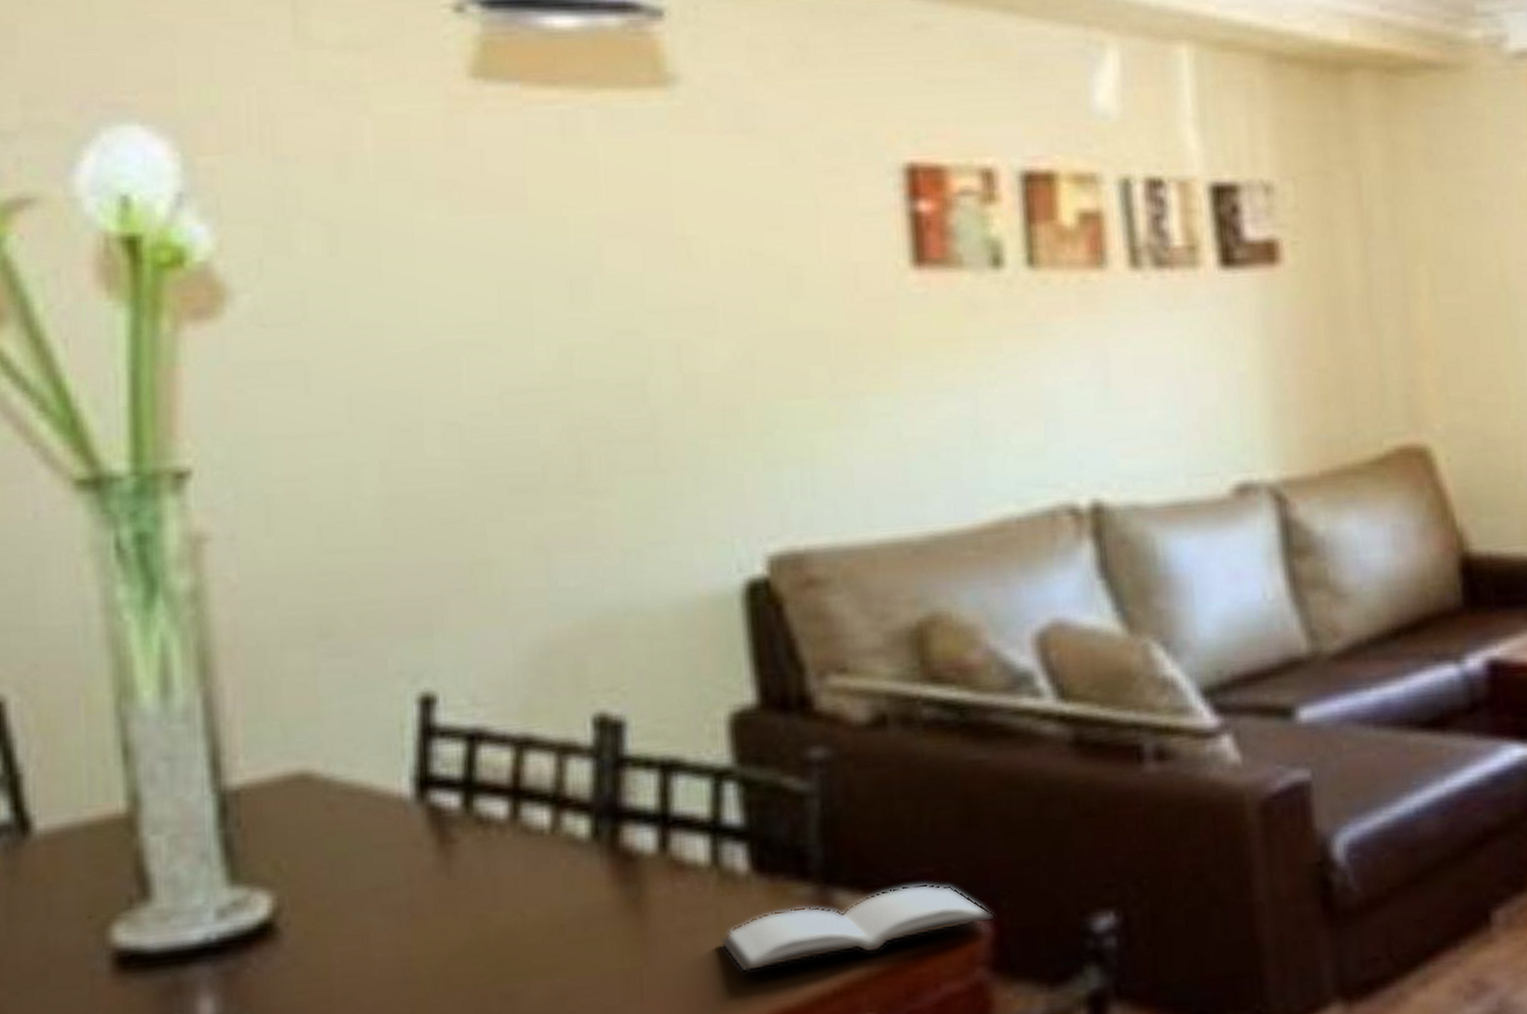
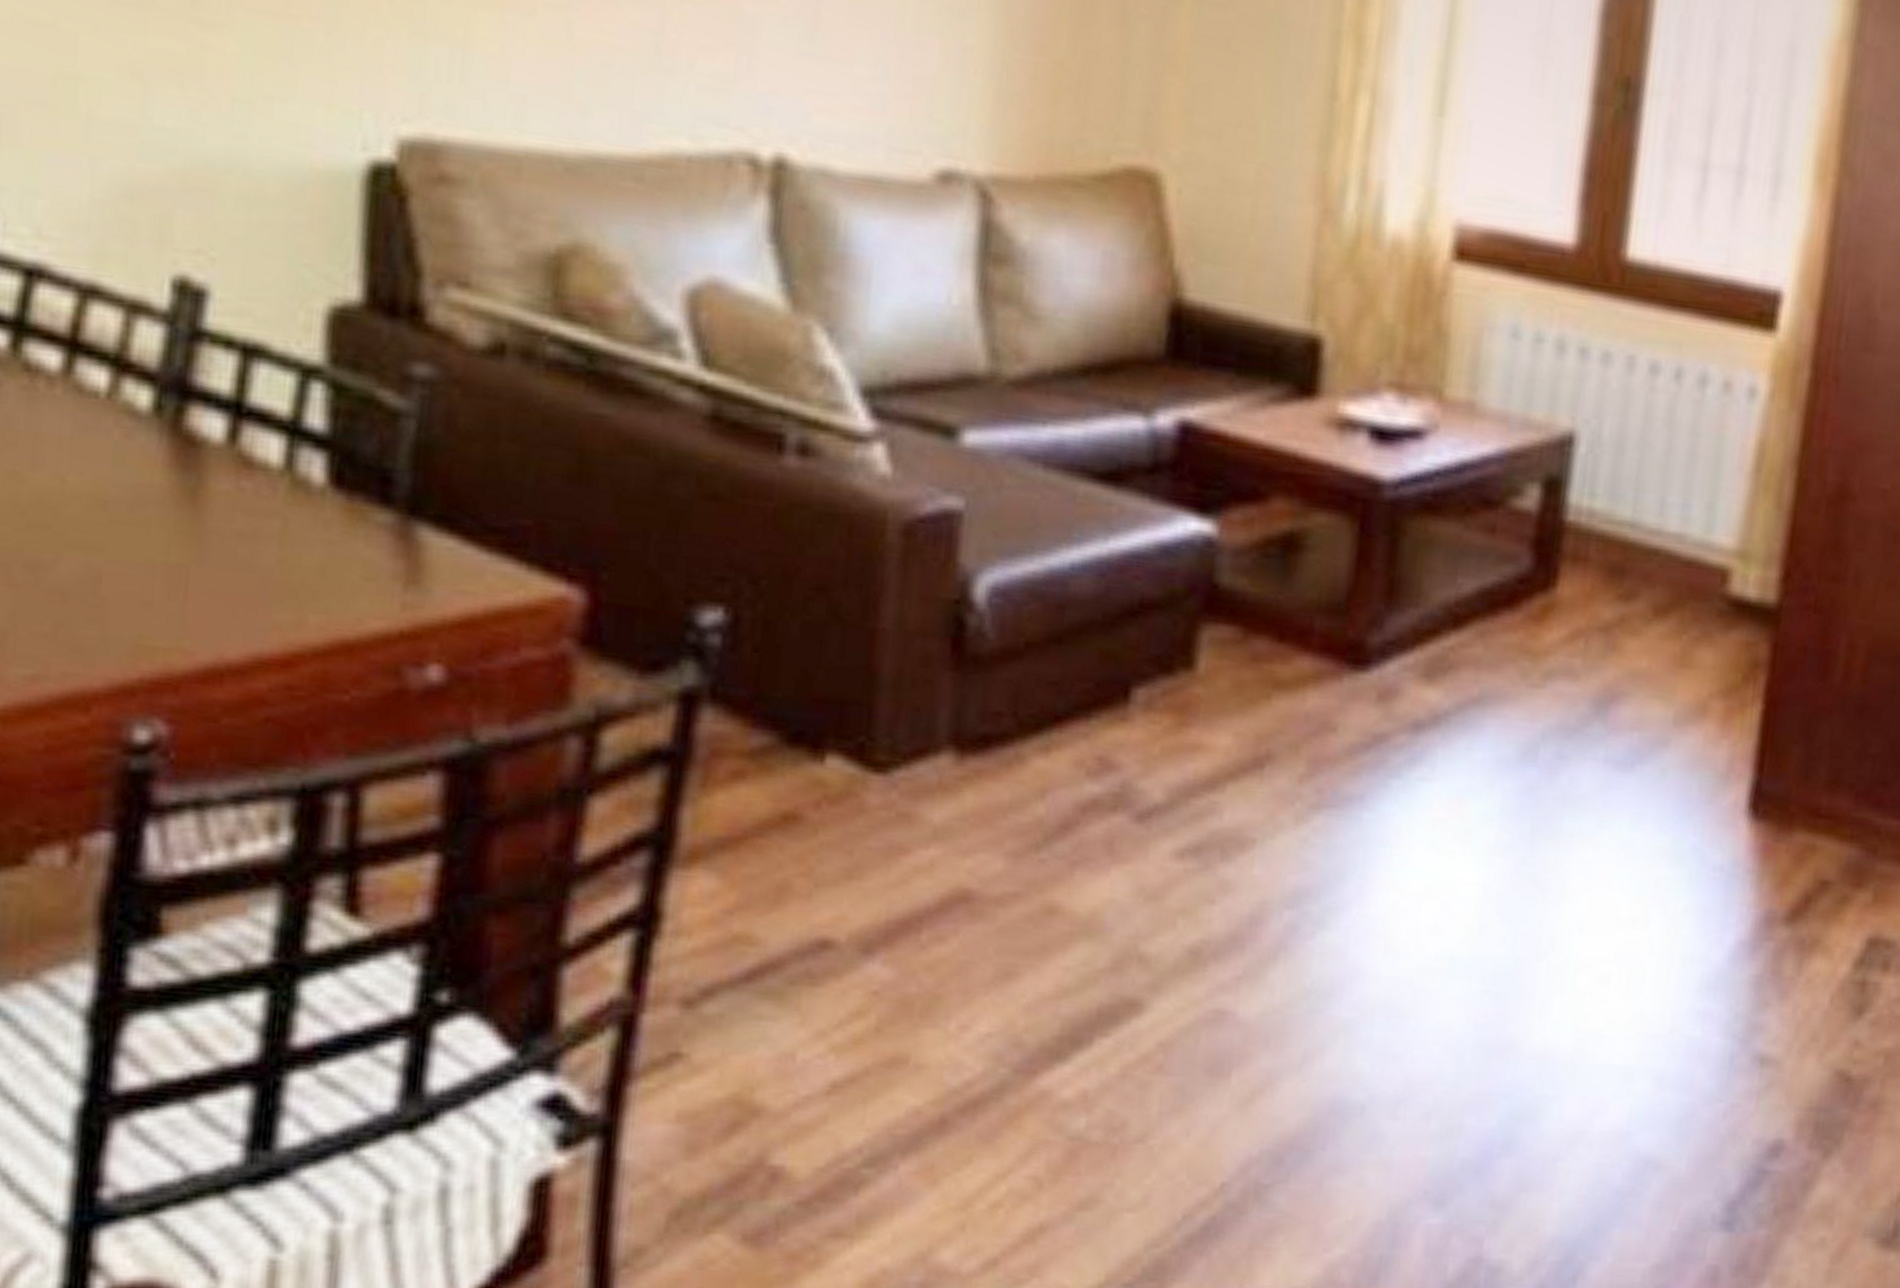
book: present [719,884,995,973] -> none [280,533,592,600]

